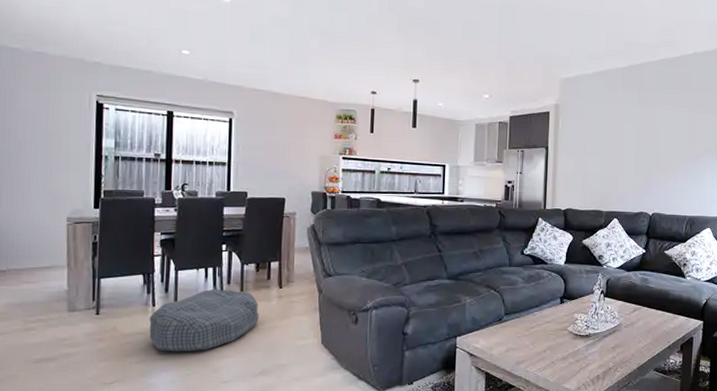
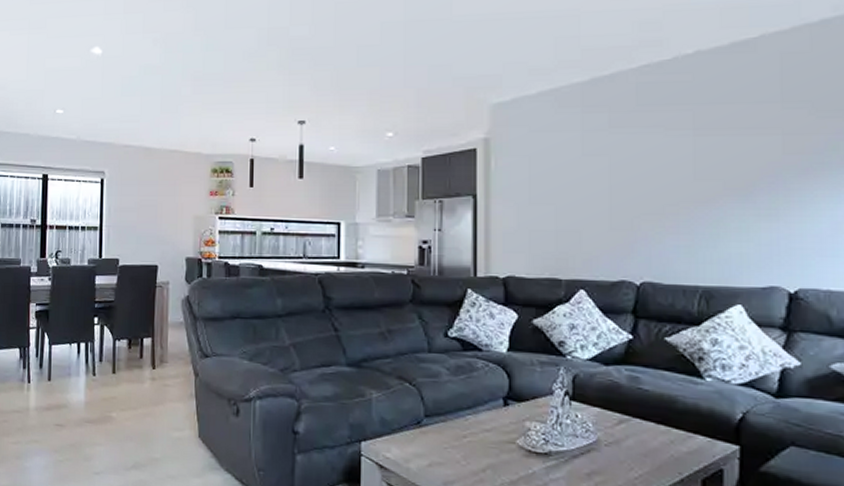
dog bed: present [149,288,259,352] -> none [24,366,131,436]

